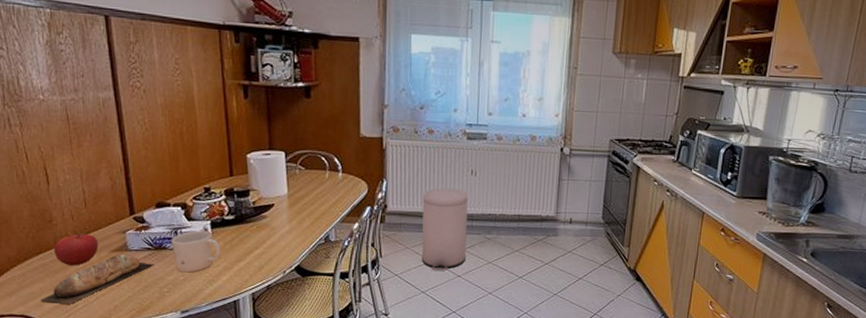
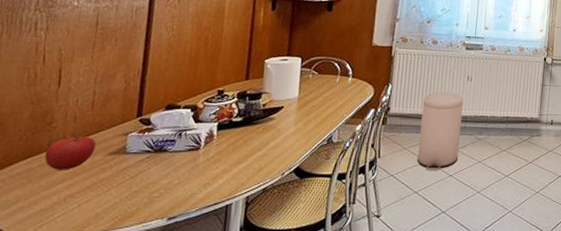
bread loaf: present [39,254,153,304] -> none [12,157,149,213]
mug: present [171,230,220,273] -> none [172,132,223,176]

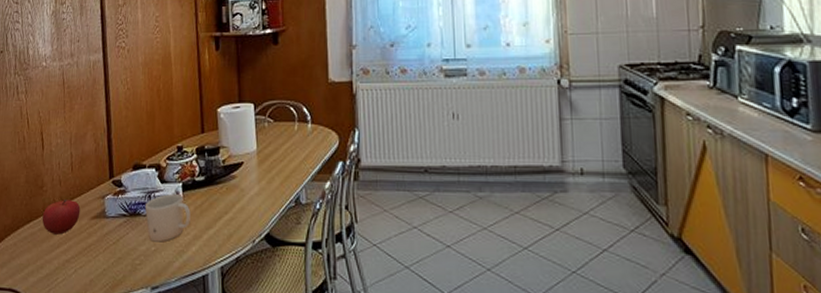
mug: none [172,132,223,176] -> present [144,193,191,242]
pedal bin: present [417,92,464,171] -> none [399,135,454,240]

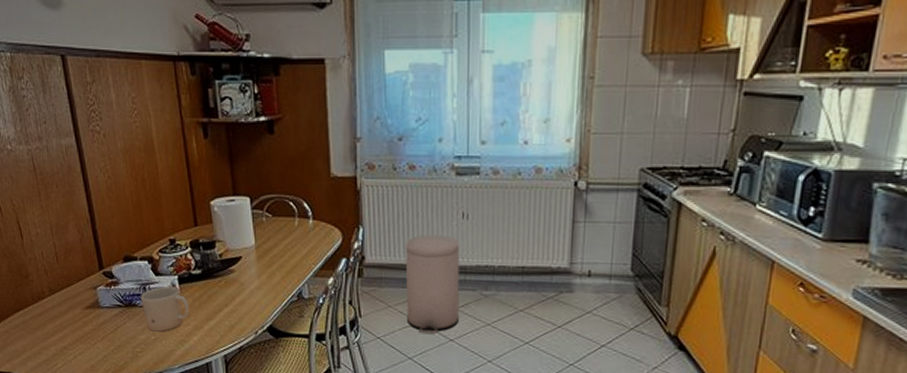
fruit: present [42,200,81,235] -> none [31,289,73,323]
pedal bin: none [399,135,454,240] -> present [405,234,460,334]

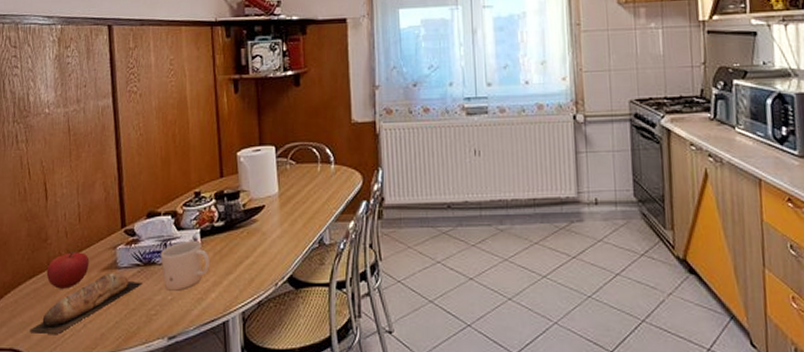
bread loaf: none [23,311,125,363] -> present [28,273,141,334]
fruit: none [31,289,73,323] -> present [46,252,90,289]
pedal bin: present [405,234,460,334] -> none [423,172,477,273]

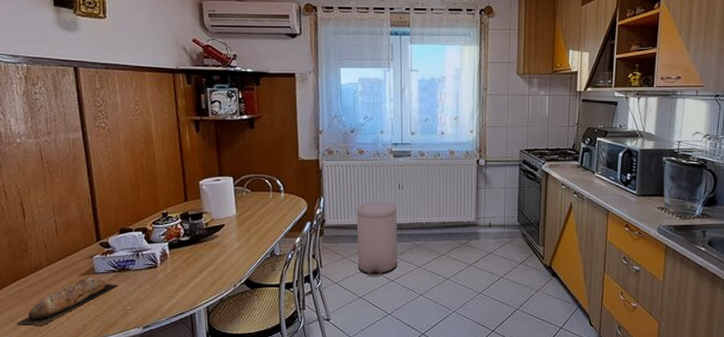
fruit: present [46,252,90,289] -> none [29,260,69,290]
mug: present [160,240,210,291] -> none [133,251,177,291]
pedal bin: none [423,172,477,273] -> present [356,201,397,276]

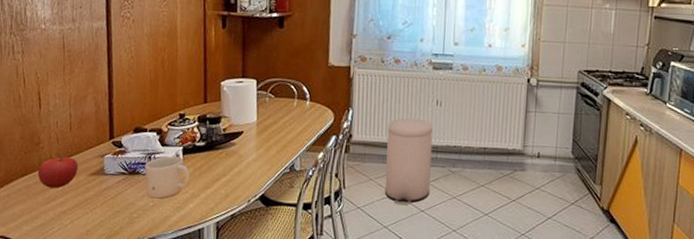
bread loaf: present [16,277,117,326] -> none [19,178,126,227]
fruit: none [29,260,69,290] -> present [37,156,79,189]
mug: none [133,251,177,291] -> present [144,156,190,199]

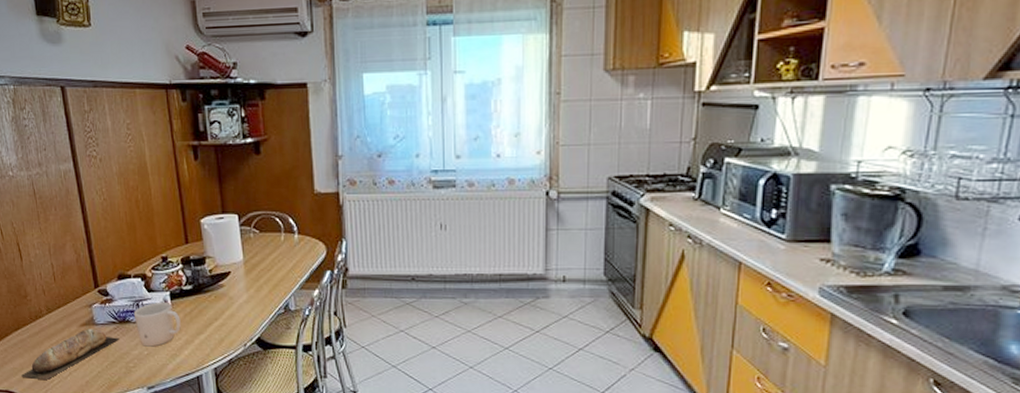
bread loaf: none [19,178,126,227] -> present [20,328,118,380]
fruit: present [37,156,79,189] -> none [29,308,69,341]
pedal bin: present [384,118,434,205] -> none [387,245,440,342]

